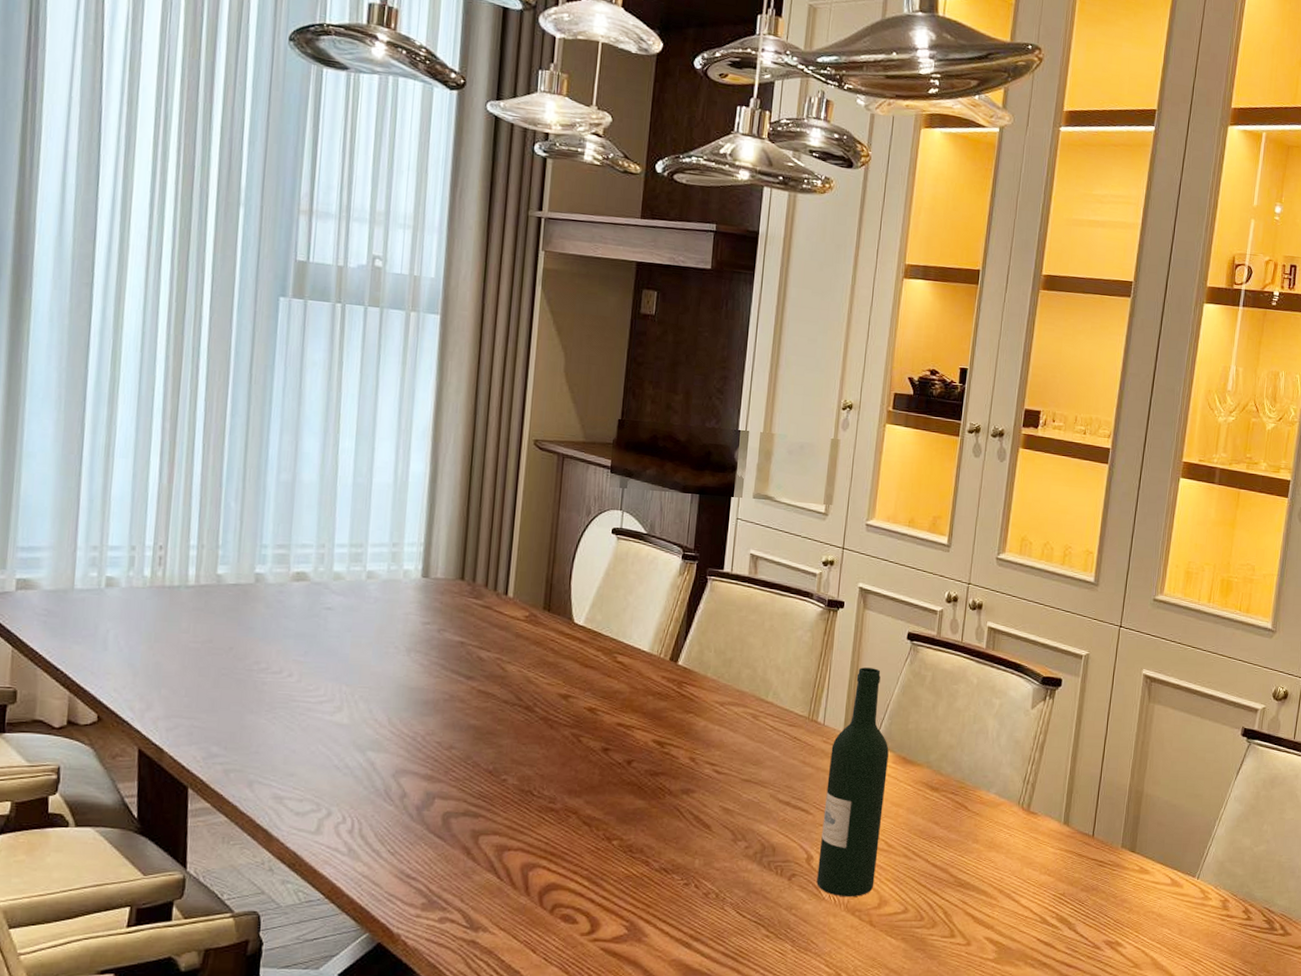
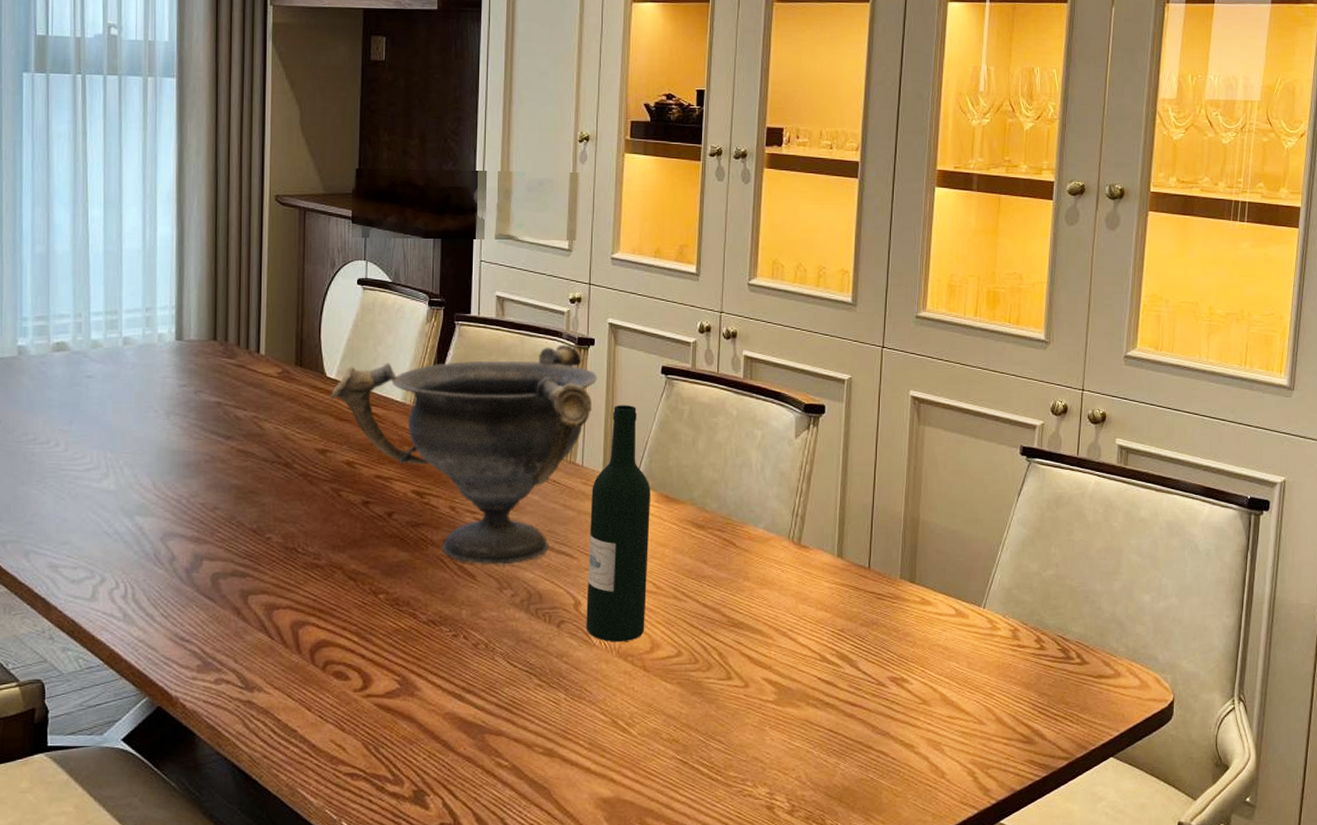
decorative bowl: none [577,605,845,817] -> present [331,344,598,565]

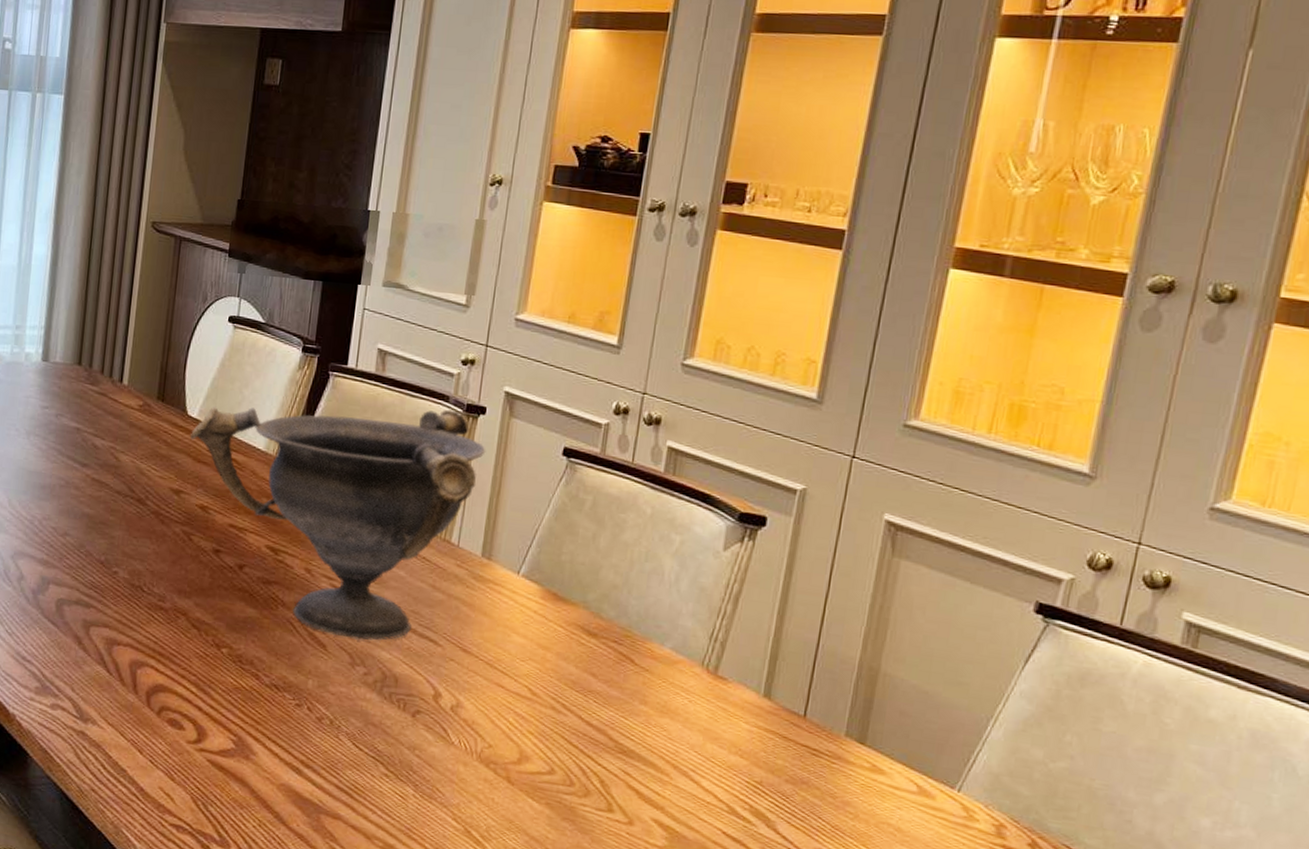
wine bottle: present [586,405,650,642] -> none [445,484,536,747]

